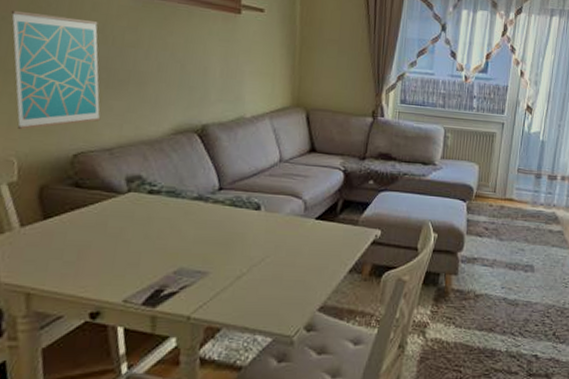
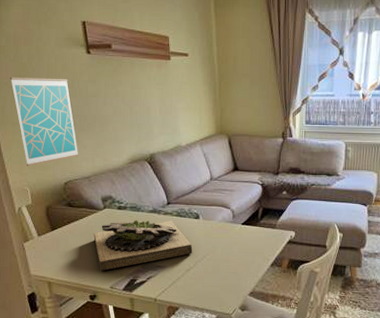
succulent planter: none [107,209,248,277] -> present [93,220,193,271]

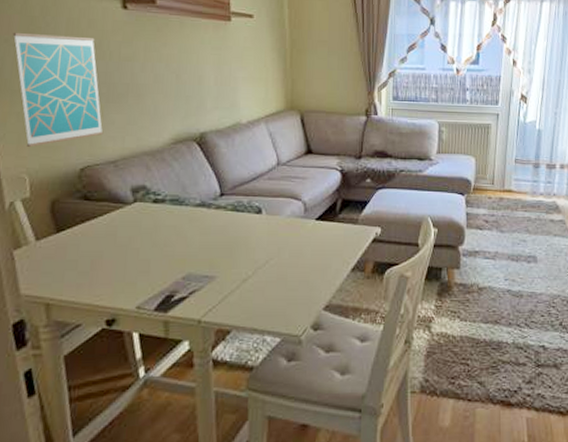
succulent planter: present [93,220,193,271] -> none [117,217,252,285]

